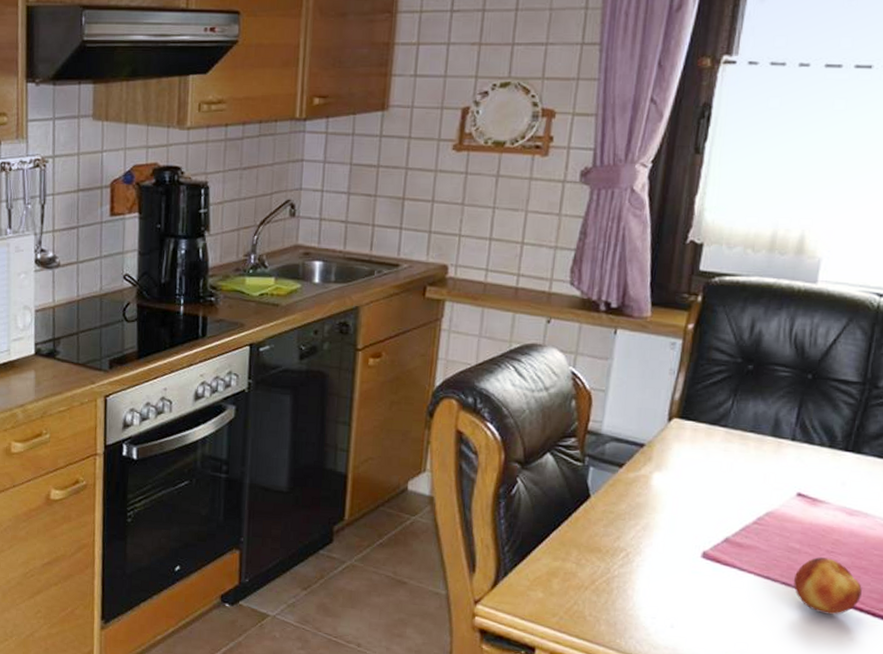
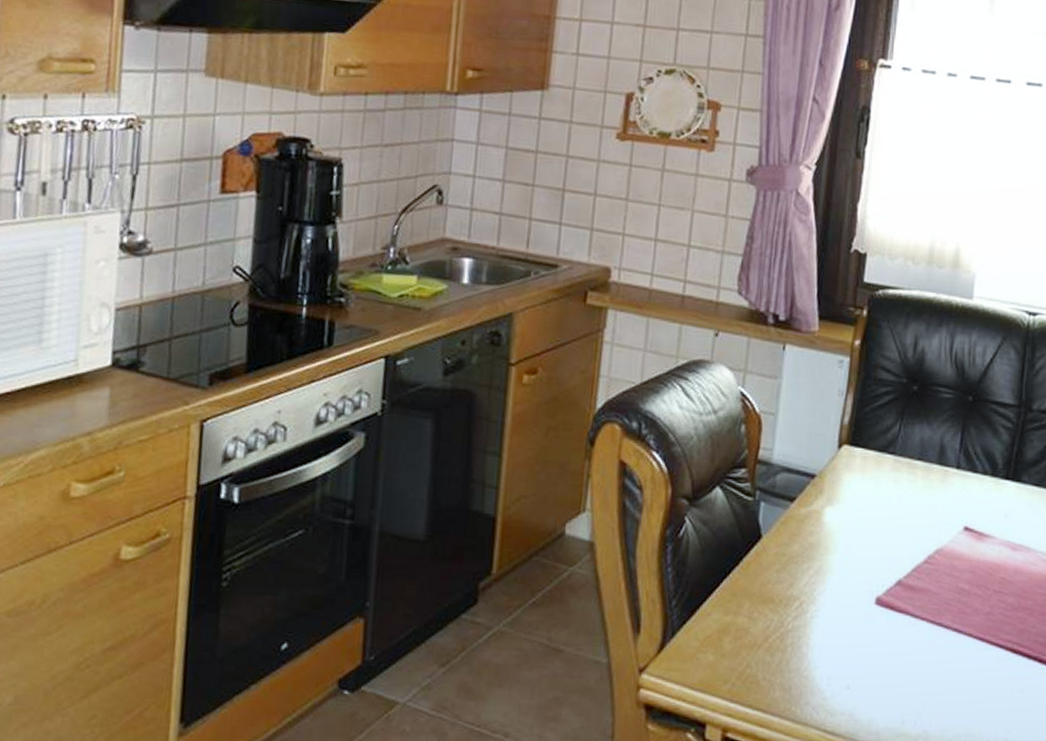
fruit: present [794,557,862,615] -> none [965,599,1029,664]

